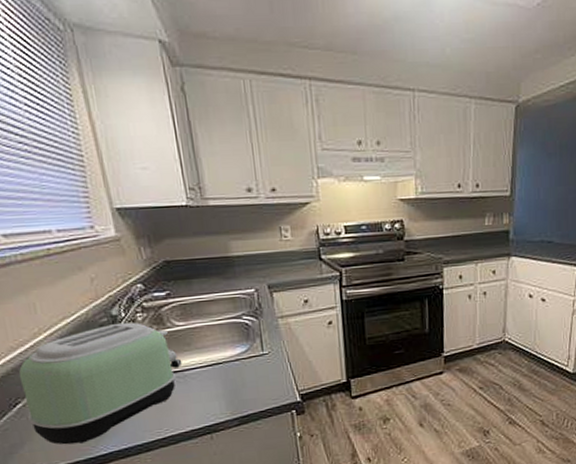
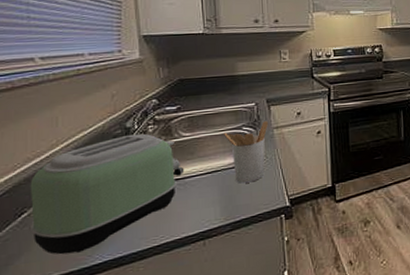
utensil holder: none [222,310,271,377] -> present [224,121,268,184]

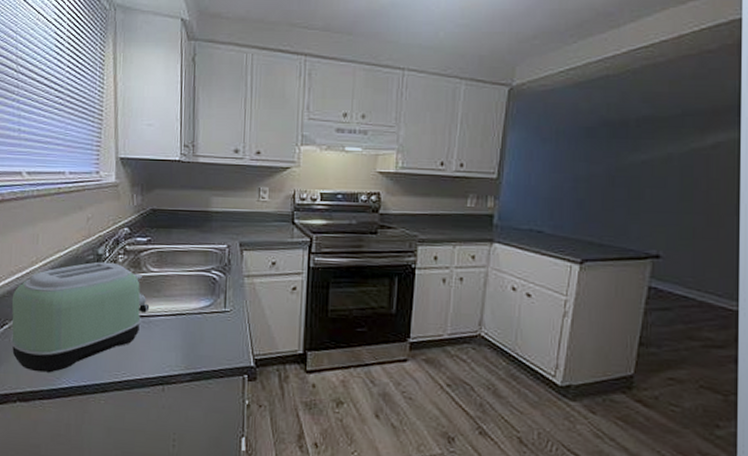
utensil holder: present [224,121,268,184] -> none [192,267,239,333]

